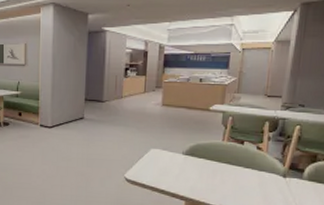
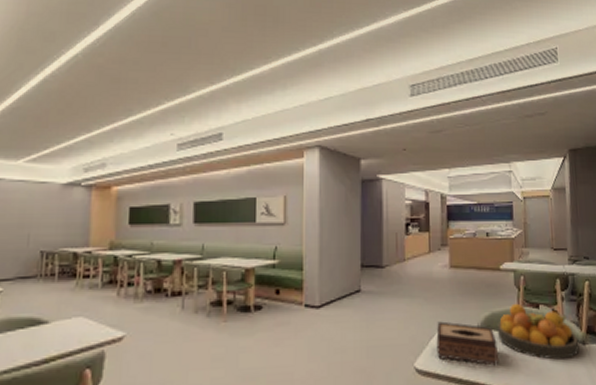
tissue box: none [144,146,199,184] -> present [436,321,498,366]
fruit bowl: none [201,138,280,187] -> present [498,303,579,360]

